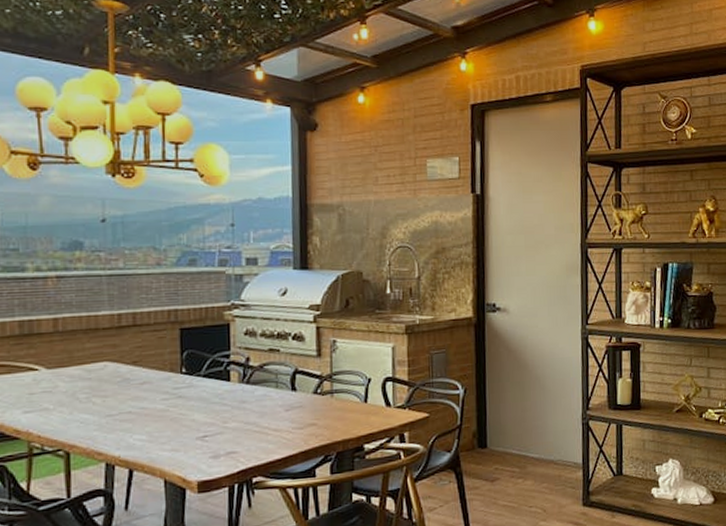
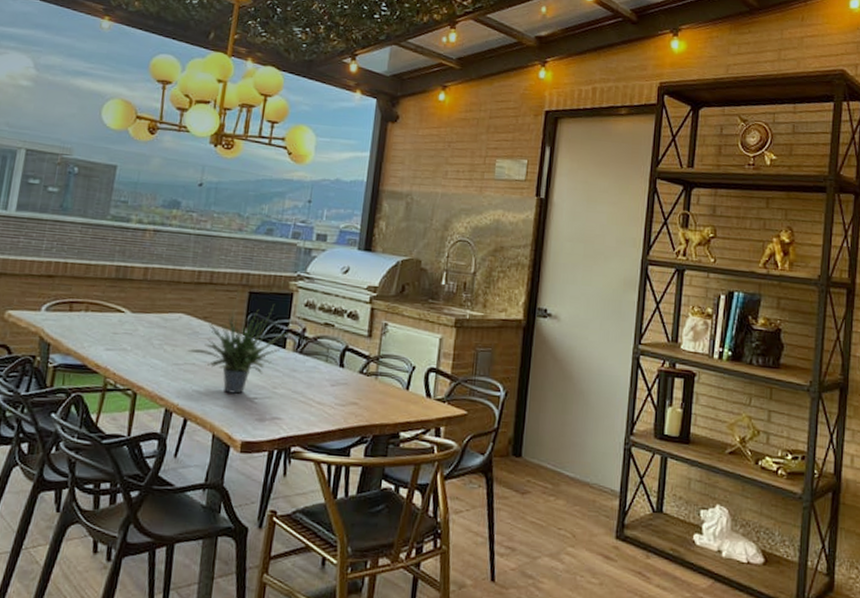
potted plant: none [120,337,234,436] -> present [187,304,291,394]

